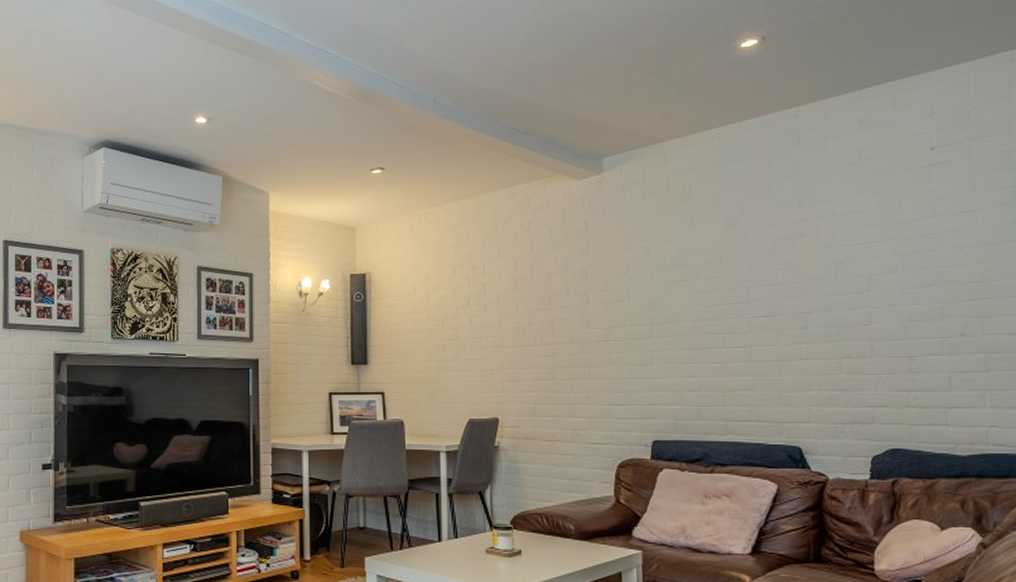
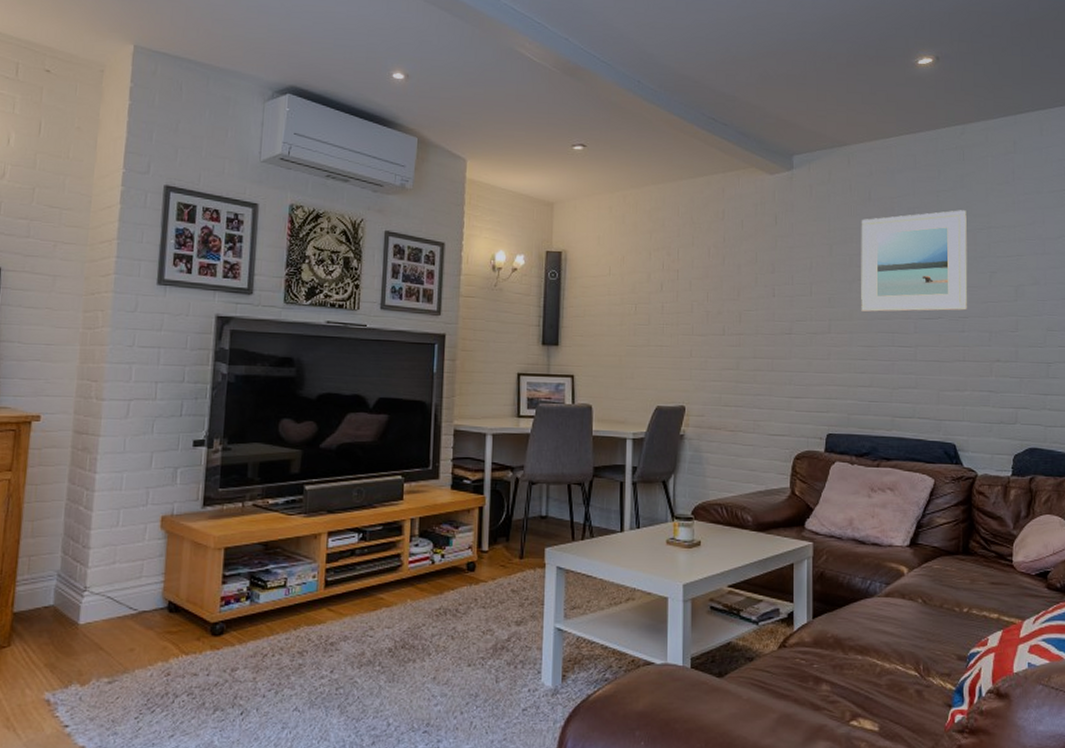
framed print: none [681,198,809,313] -> present [861,210,968,312]

